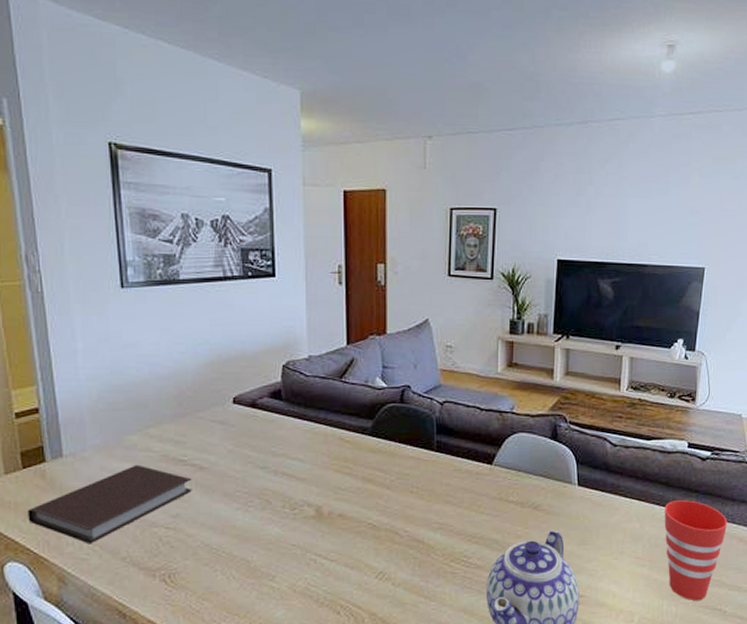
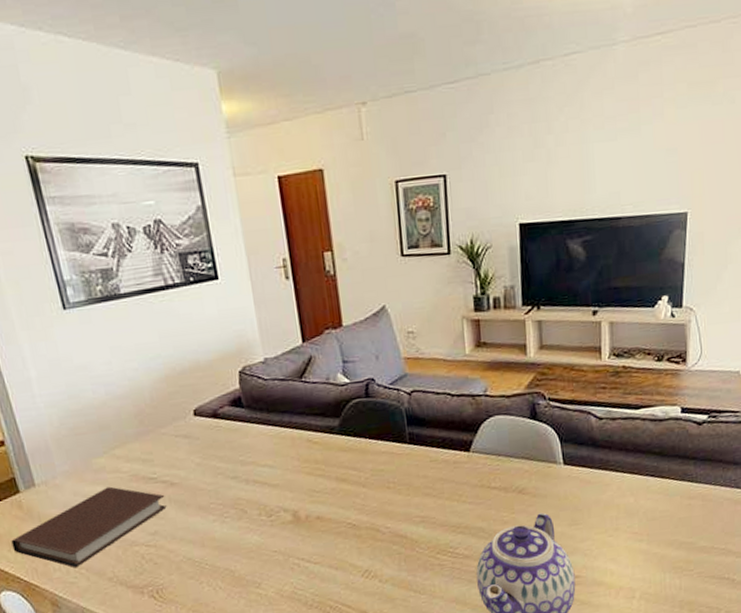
cup: present [664,500,728,601] -> none [660,468,731,572]

